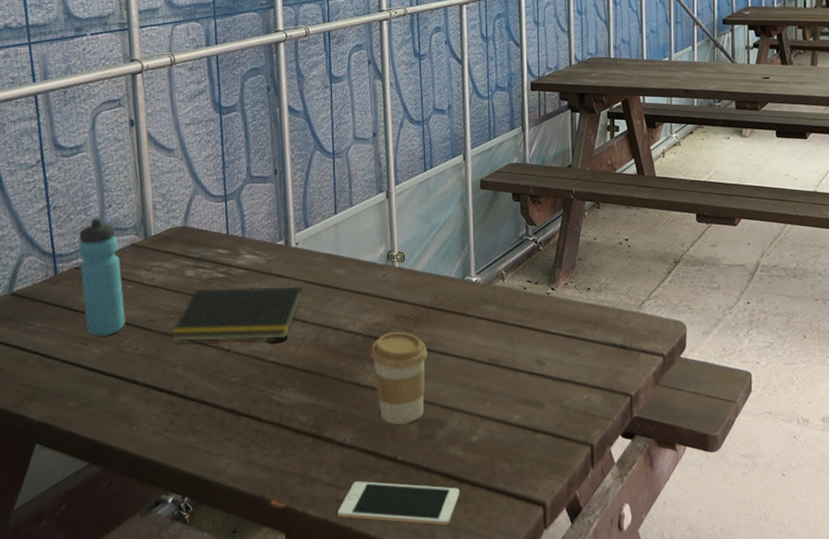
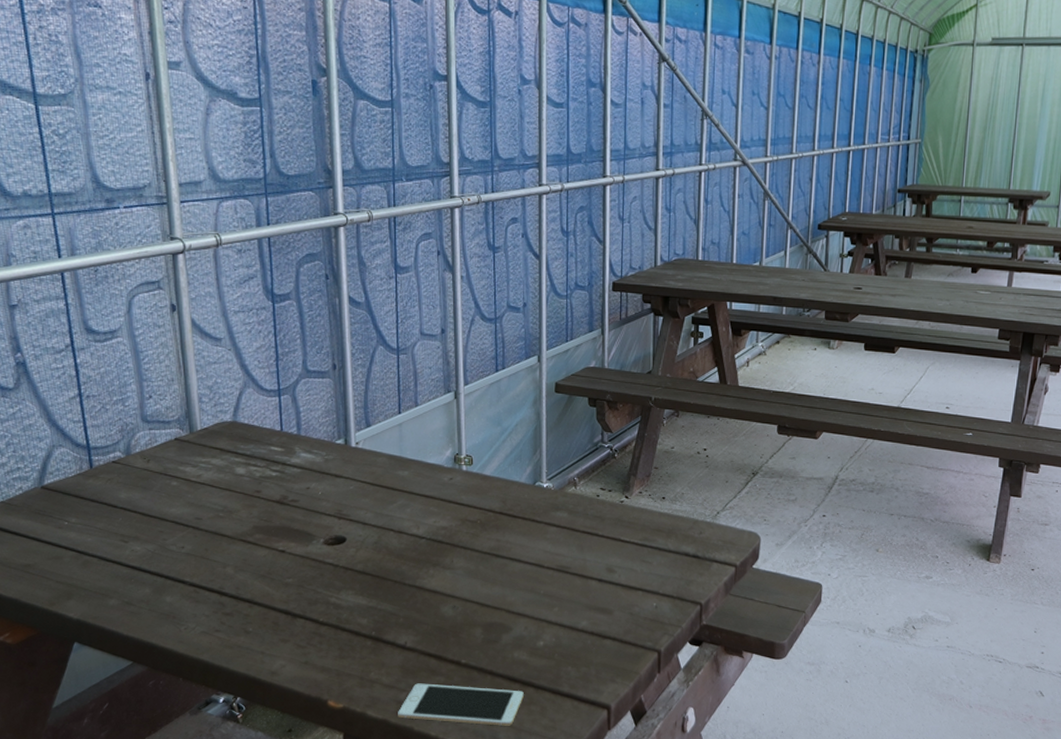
water bottle: present [79,218,125,337] -> none [116,409,170,534]
notepad: present [171,285,304,342] -> none [220,486,364,542]
coffee cup: present [370,332,428,424] -> none [434,537,495,628]

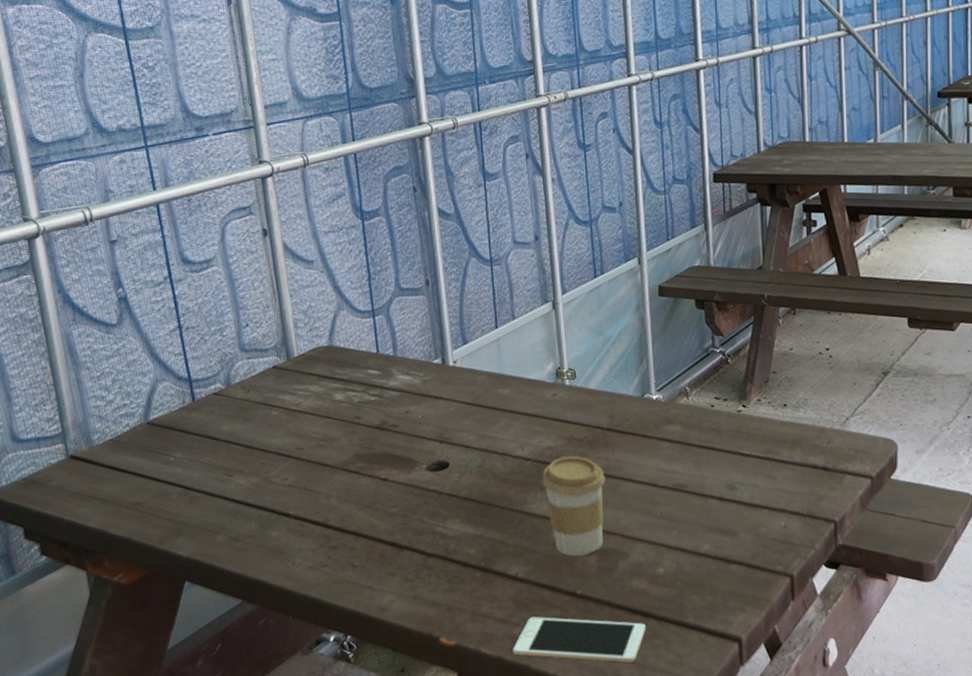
coffee cup: none [434,537,495,628] -> present [541,456,605,556]

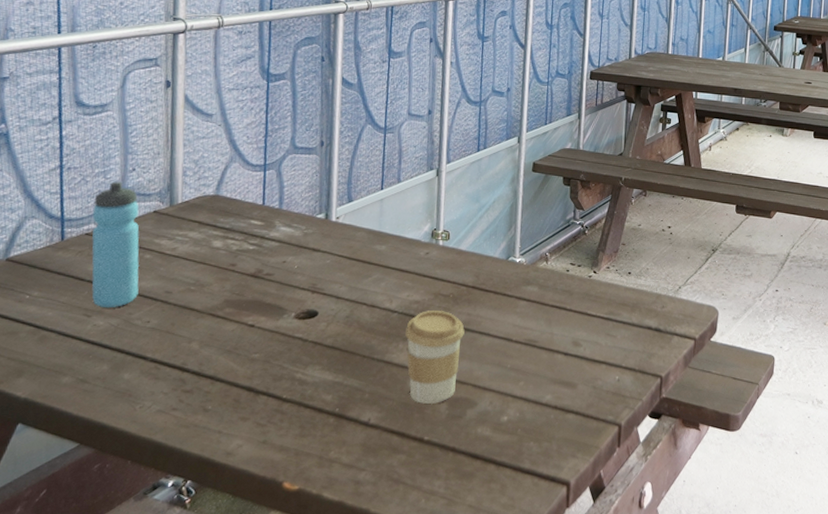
water bottle: none [215,338,272,467] -> present [92,181,140,308]
cell phone: present [513,617,646,662] -> none [355,462,485,506]

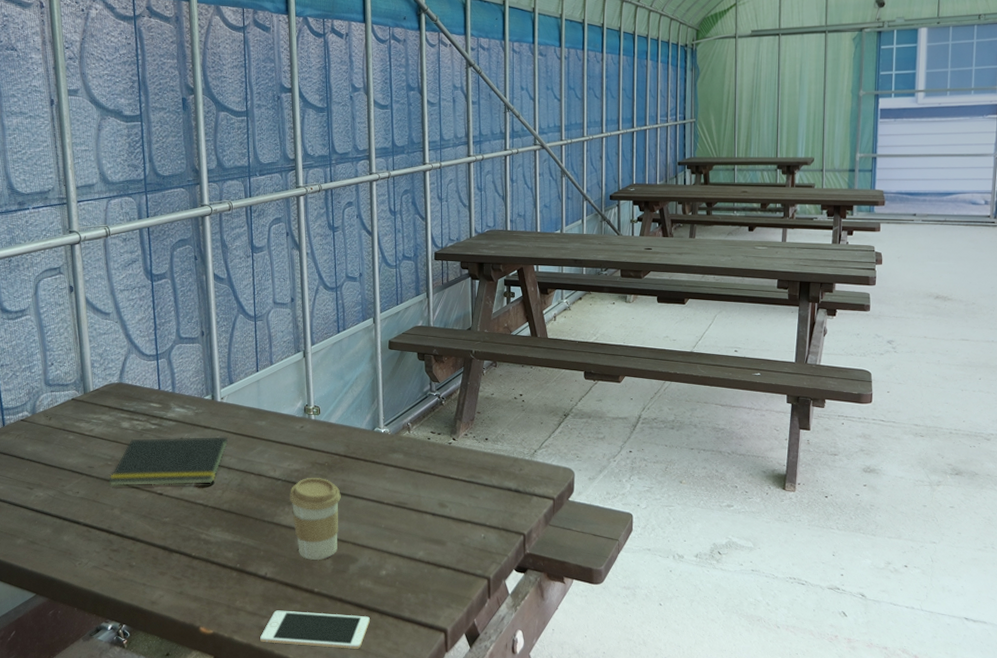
water bottle: present [92,181,140,308] -> none [24,375,67,482]
notepad: none [189,259,340,316] -> present [109,436,229,487]
cell phone: none [355,462,485,506] -> present [260,610,370,649]

